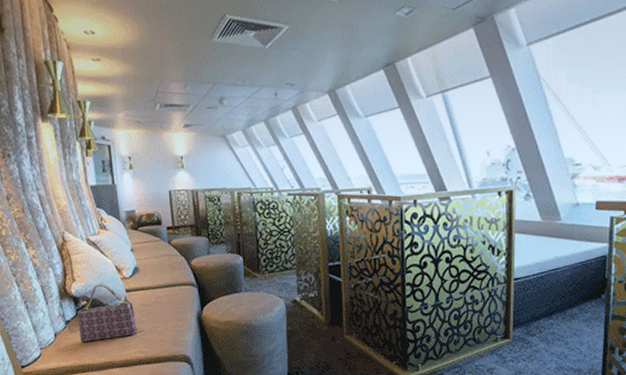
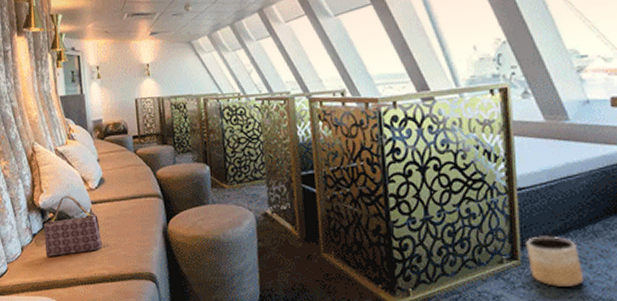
planter: none [517,319,561,360] -> present [526,237,584,287]

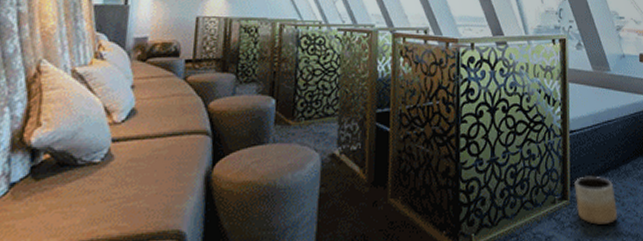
handbag: present [43,196,103,257] -> none [25,131,118,214]

